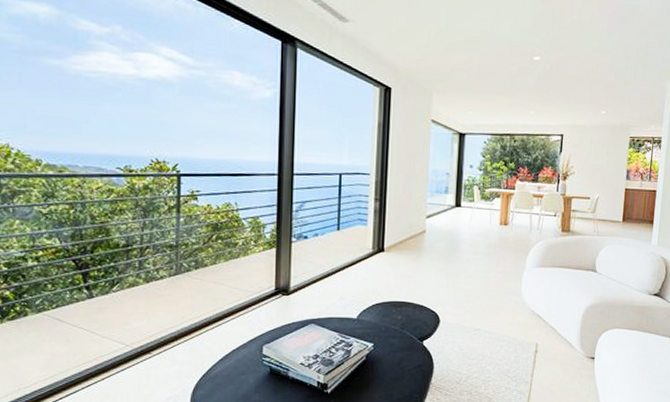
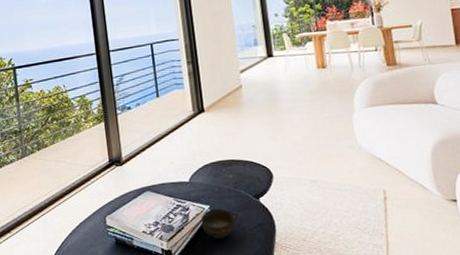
cup: none [362,348,401,377] -> present [201,208,239,240]

